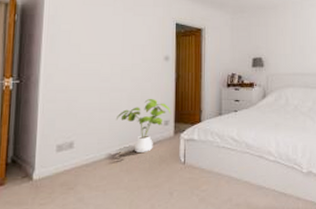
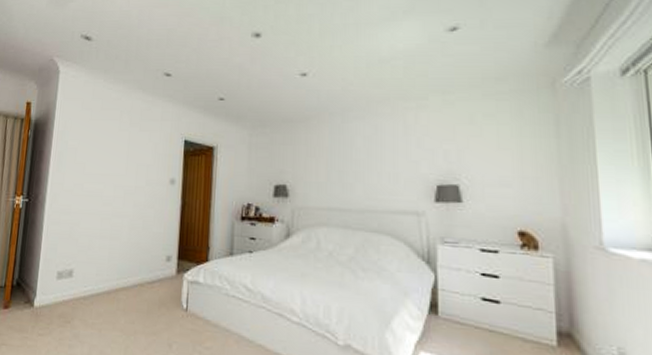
house plant: present [115,98,171,152] -> none [115,227,175,291]

